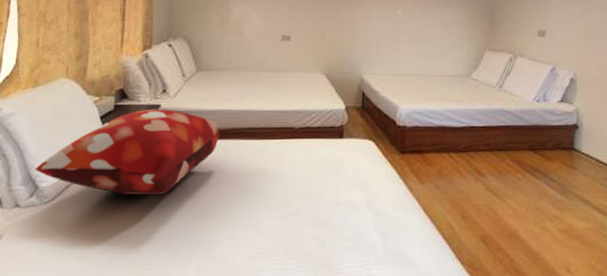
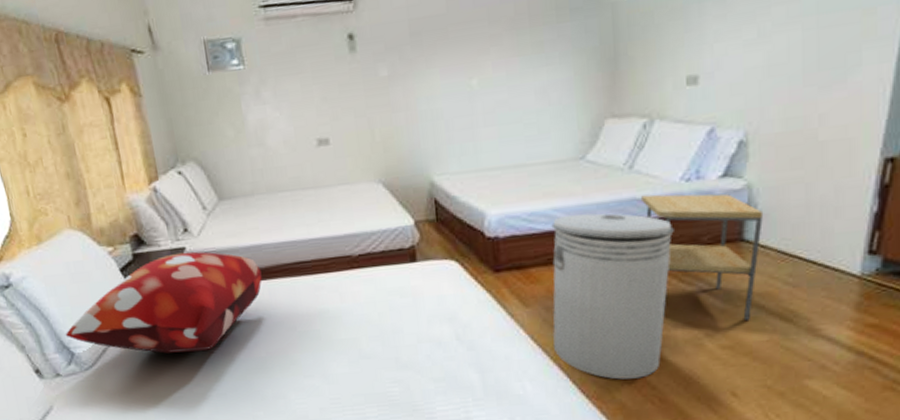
can: none [439,115,528,251] -> present [551,213,674,380]
side table: none [507,108,587,212] -> present [641,194,764,322]

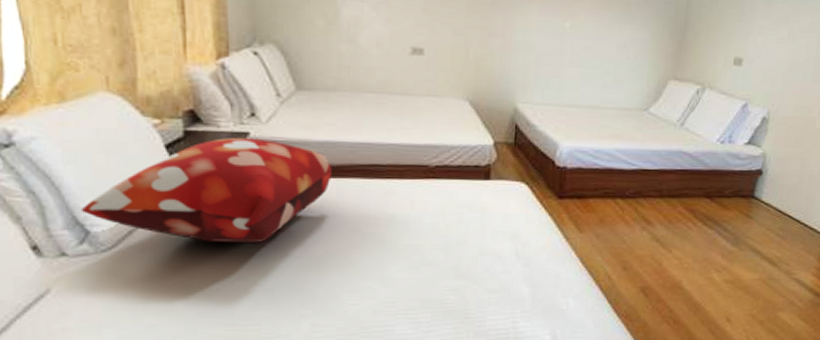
can: present [551,213,674,380] -> none [597,156,706,302]
side table: present [641,194,764,322] -> none [686,149,771,262]

